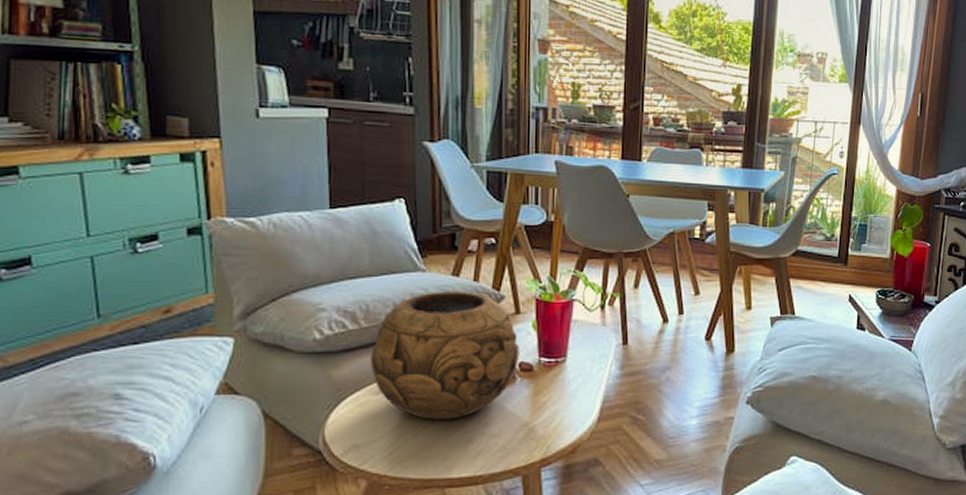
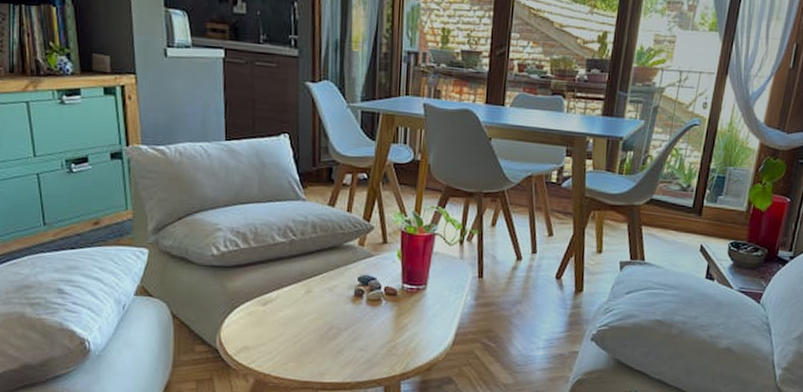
decorative bowl: present [369,291,519,420] -> none [257,219,386,332]

